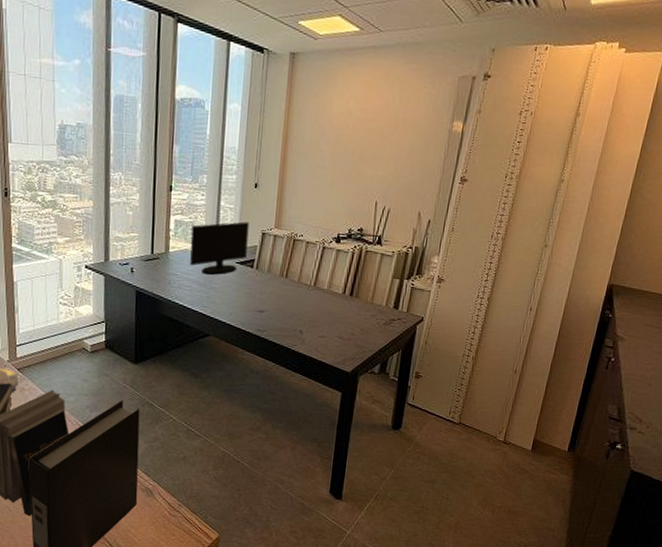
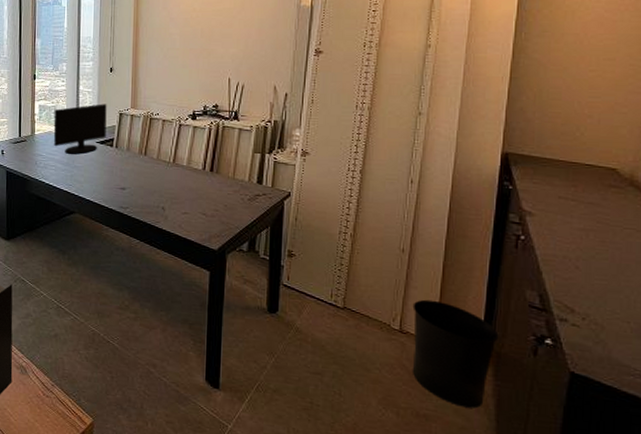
waste bin: none [510,414,582,504] -> present [412,299,499,409]

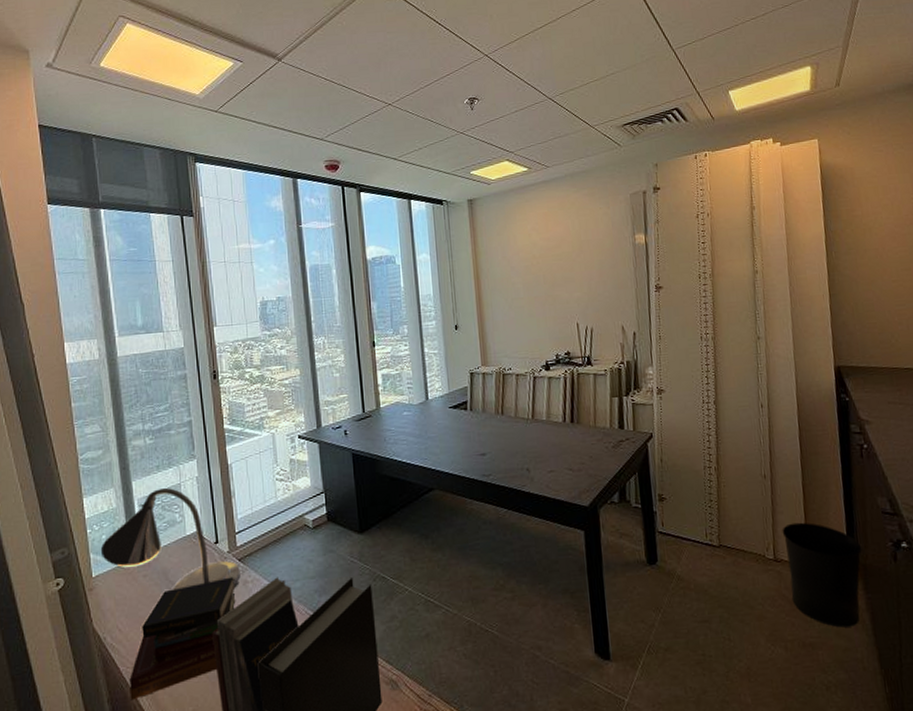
monitor: present [53,103,107,154] -> none [399,364,459,425]

